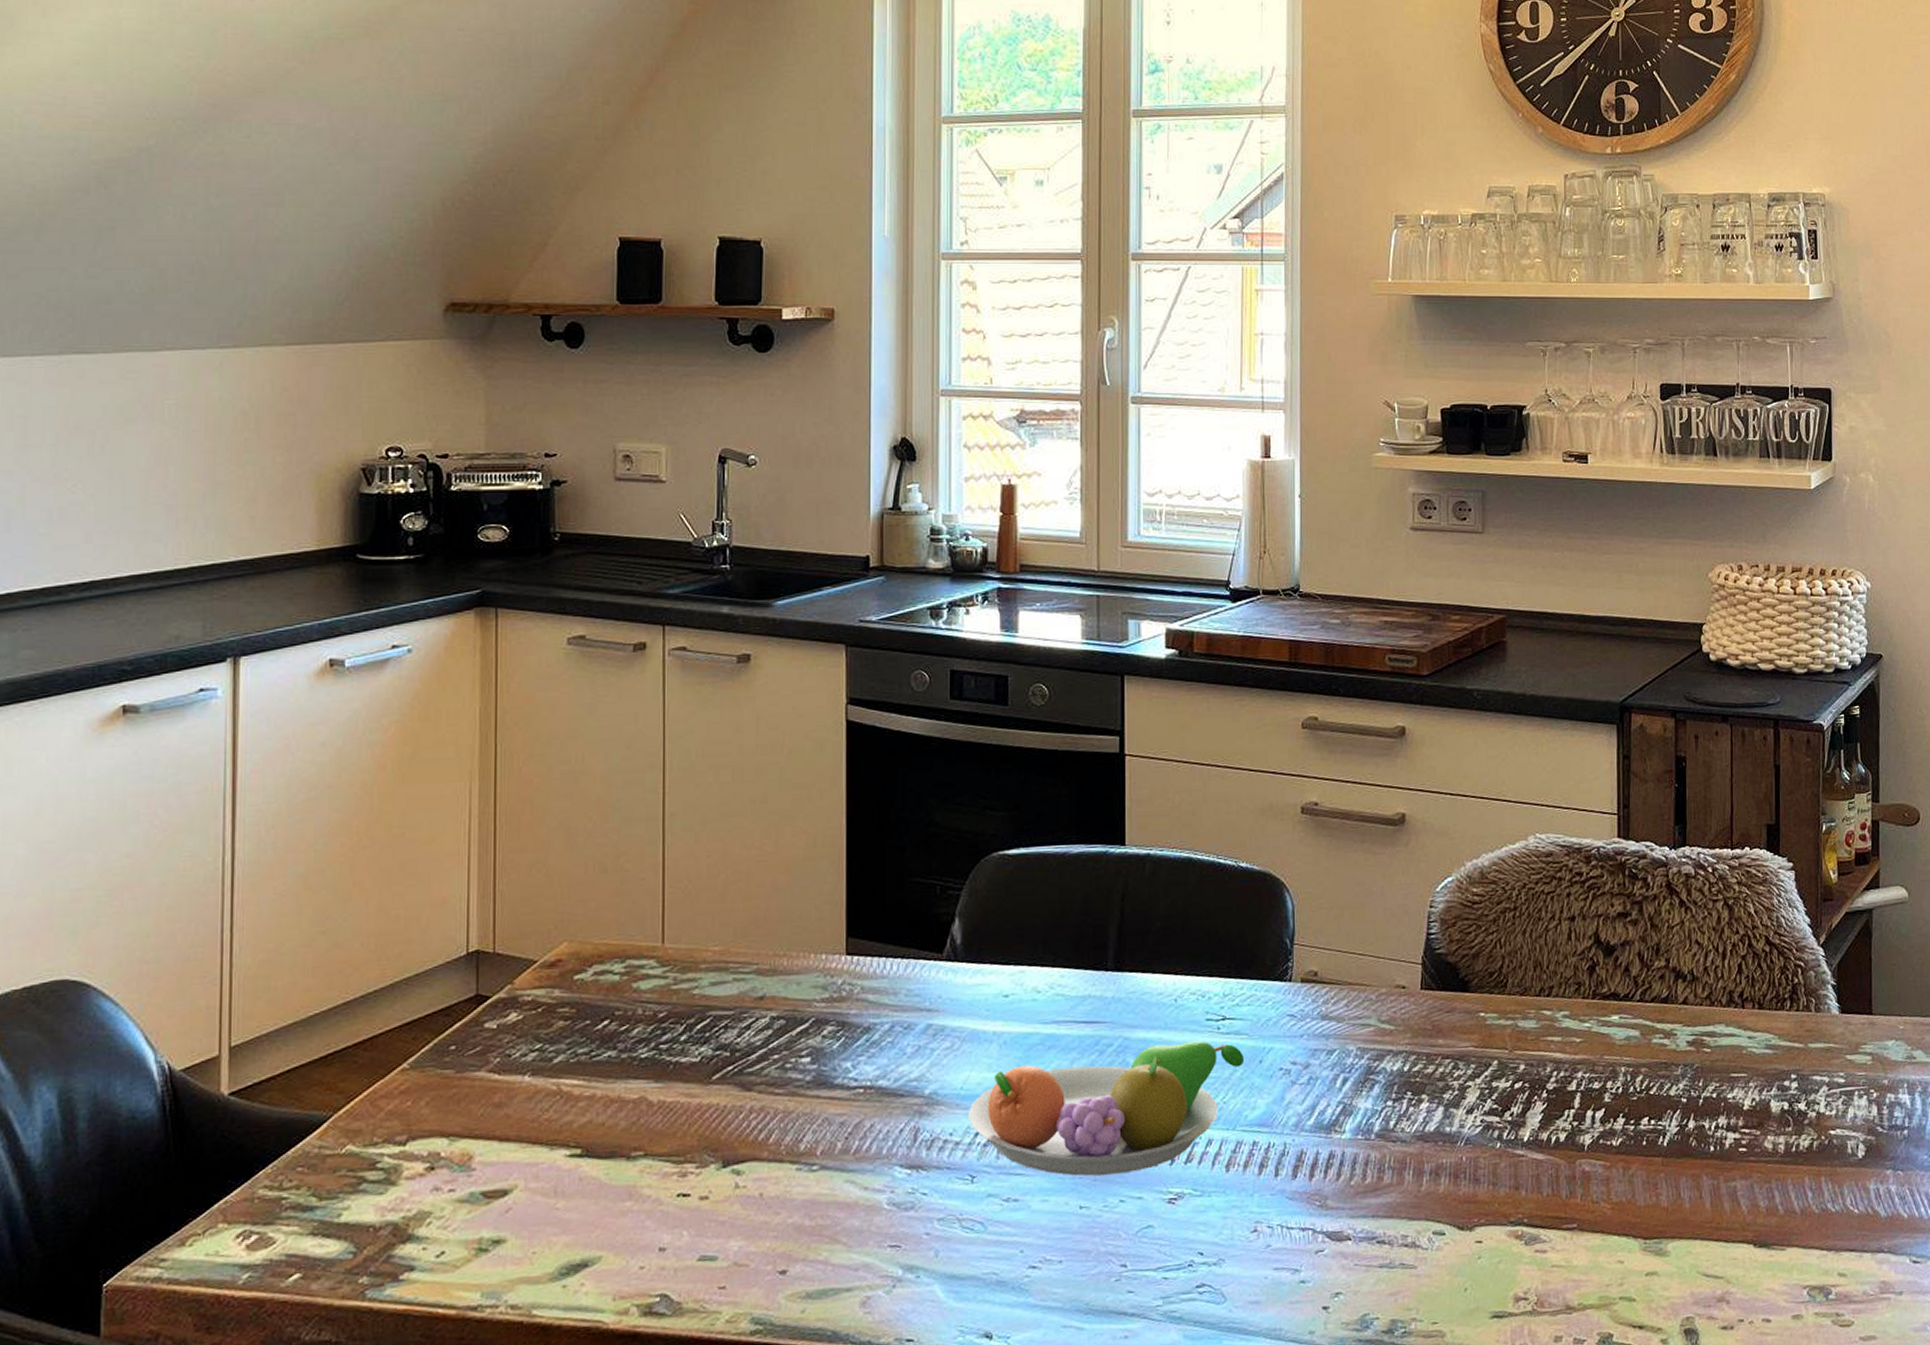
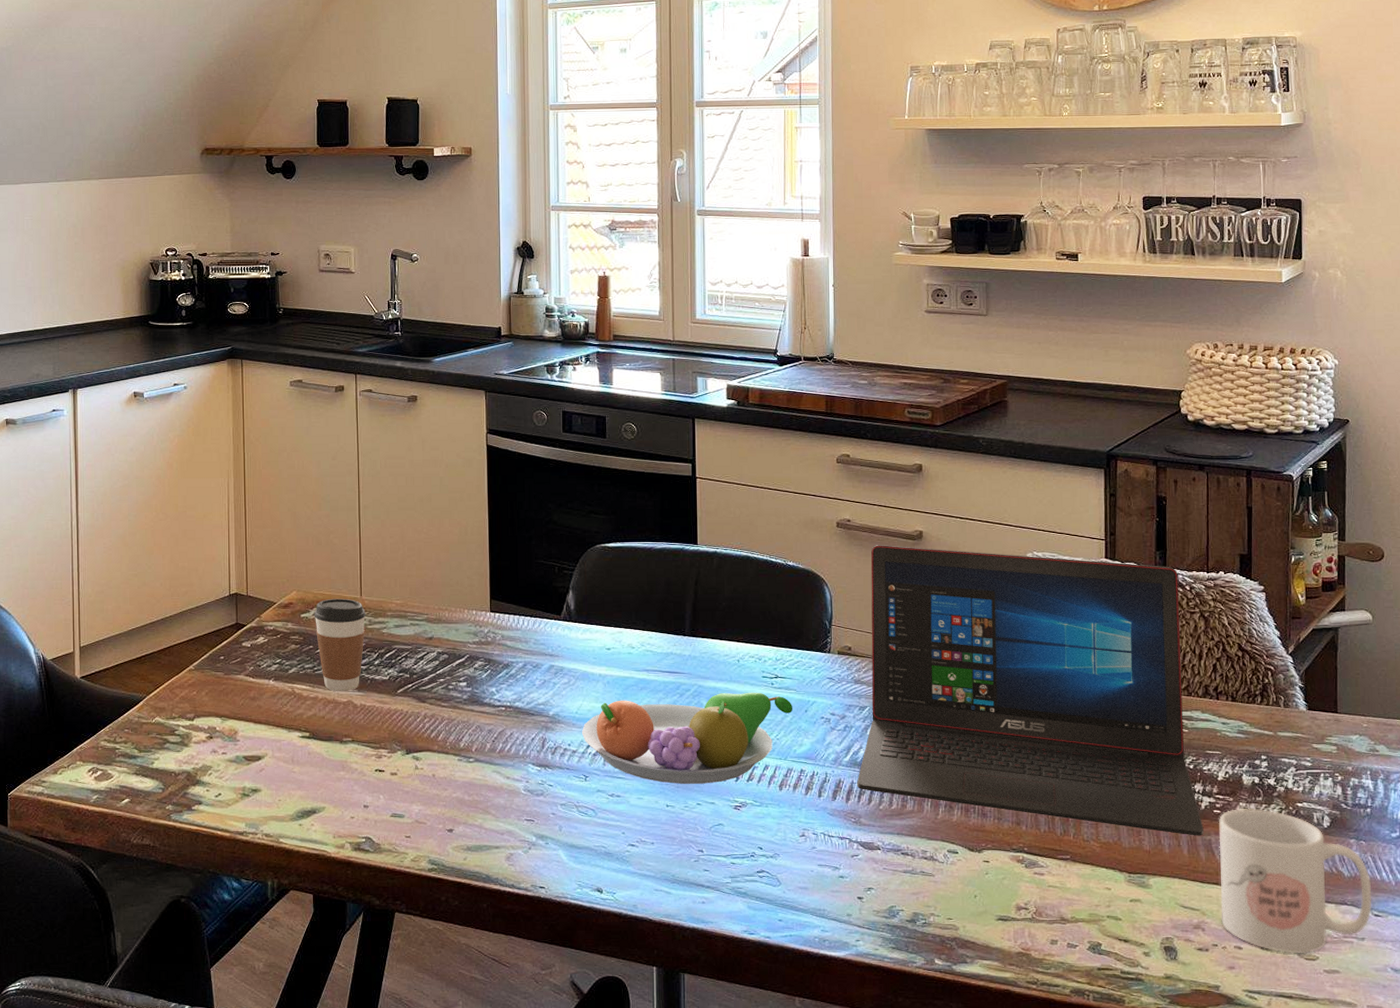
coffee cup: none [593,948,669,1086] -> present [314,598,366,692]
laptop: none [1323,833,1728,1184] -> present [857,545,1204,836]
mug: none [1745,1141,1911,1321] -> present [1219,808,1372,954]

